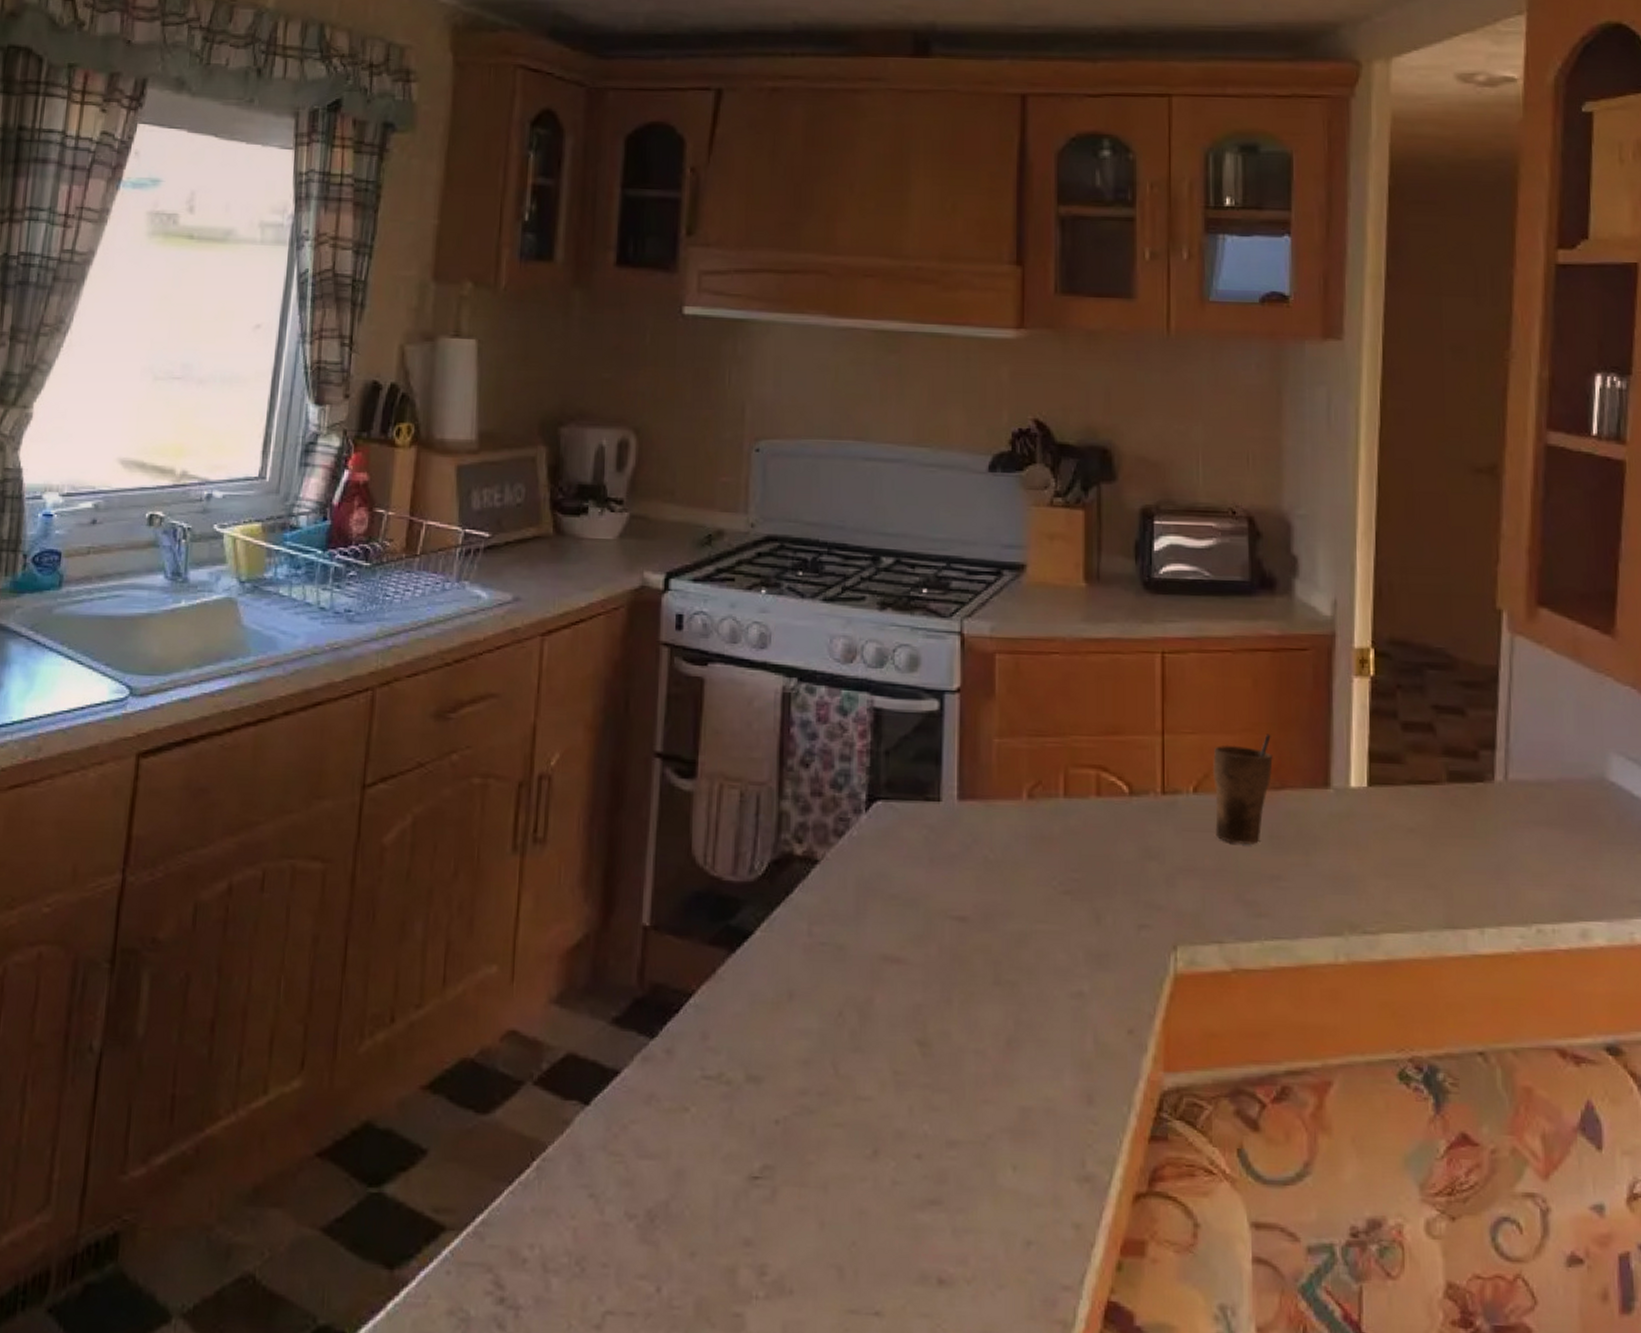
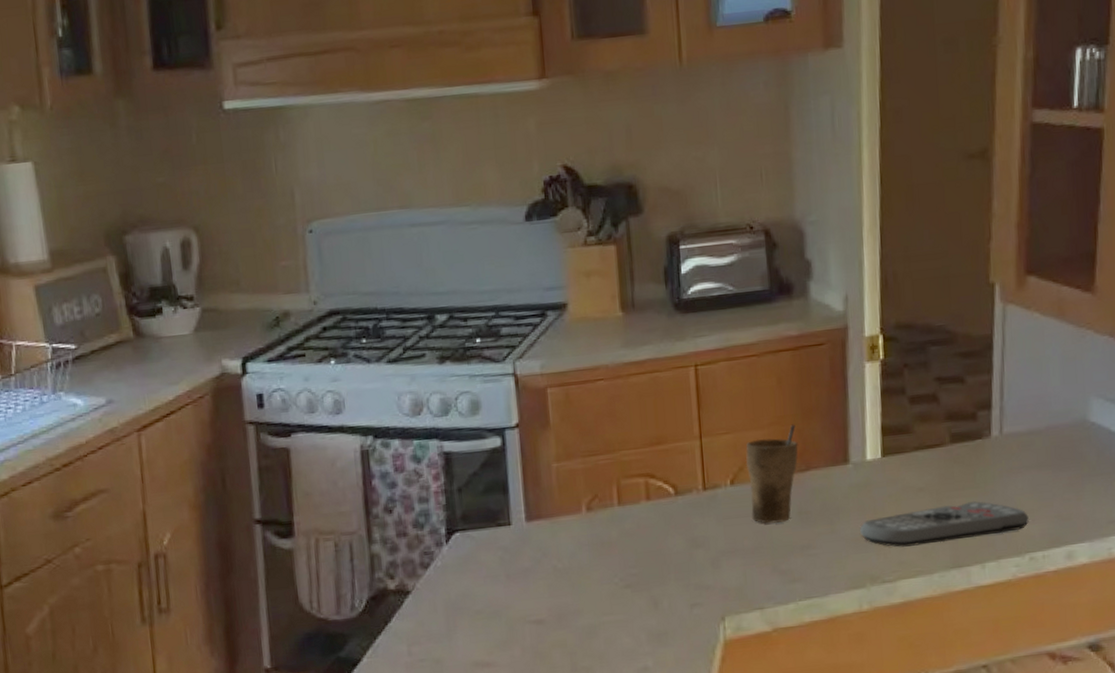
remote control: none [1339,852,1537,896] -> present [860,501,1029,547]

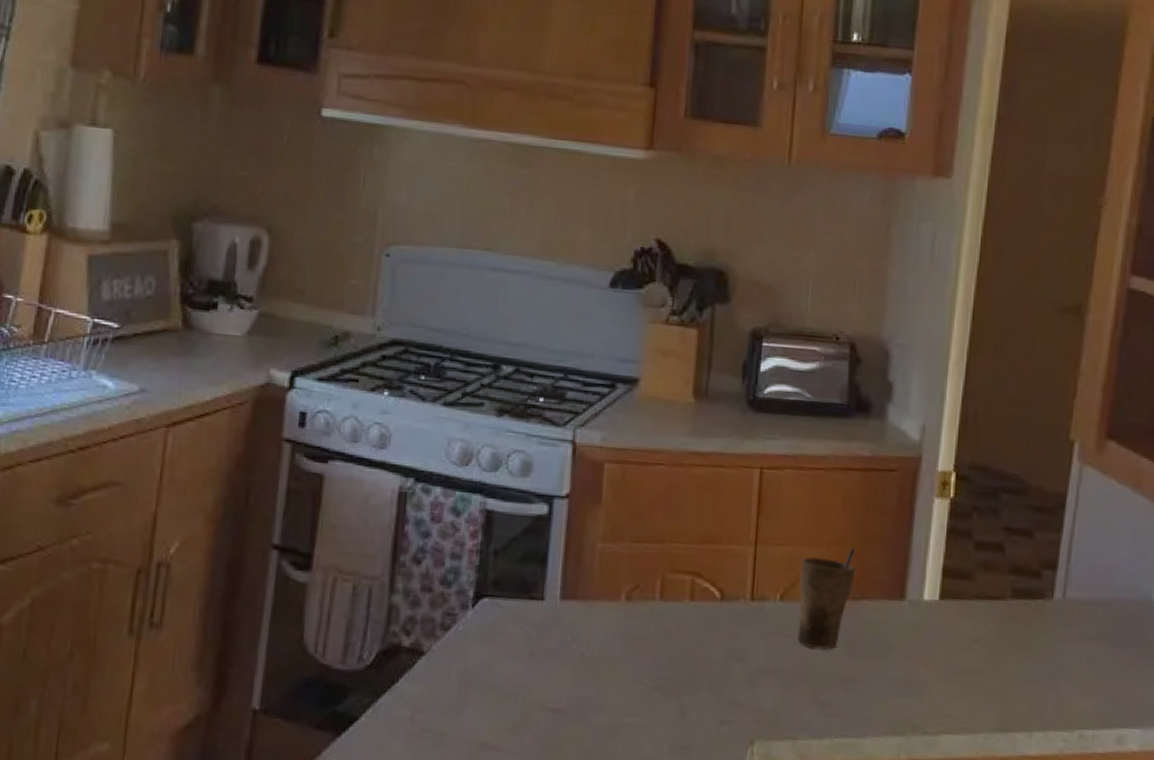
remote control: present [860,501,1029,547] -> none [907,662,1083,703]

